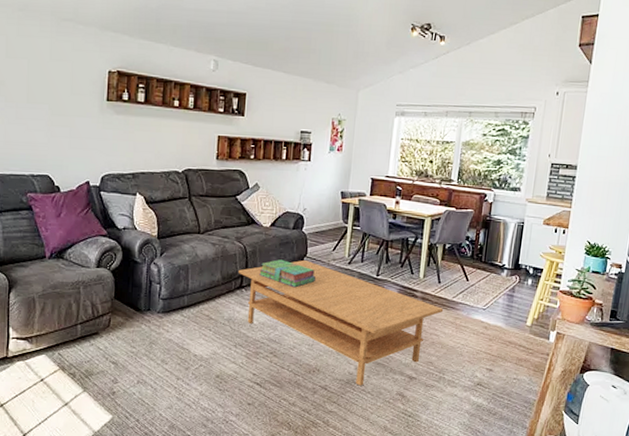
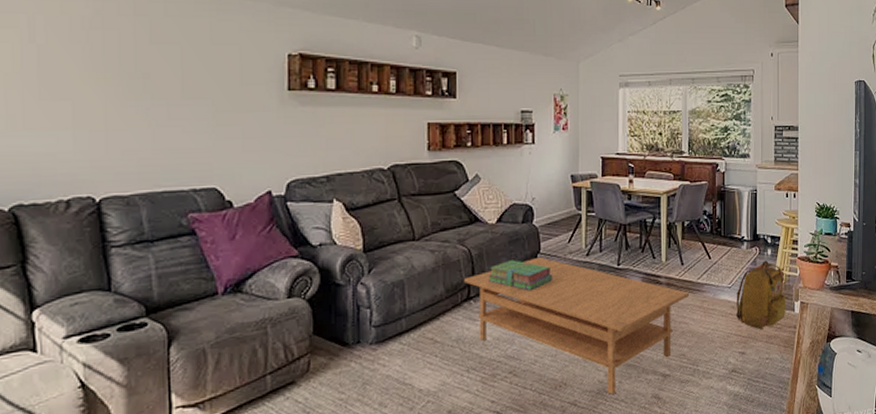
backpack: none [487,289,543,351] -> present [735,260,787,329]

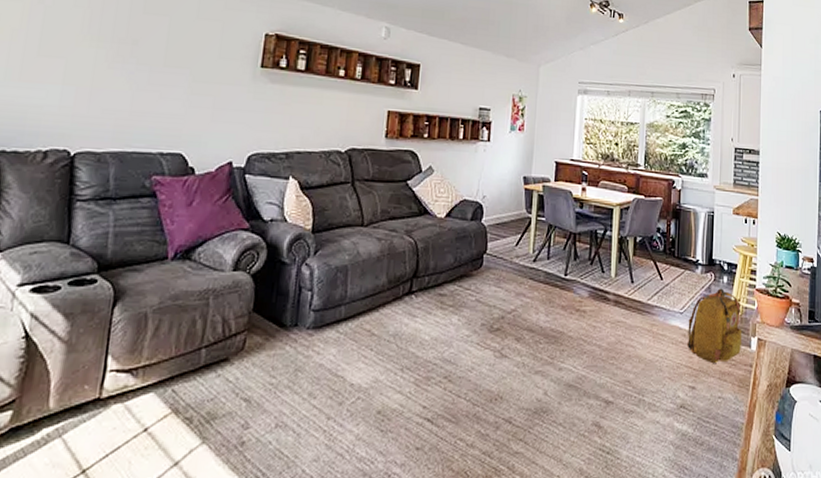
coffee table: present [465,256,690,395] -> none [408,257,639,416]
stack of books: present [488,260,552,291] -> none [432,257,497,292]

